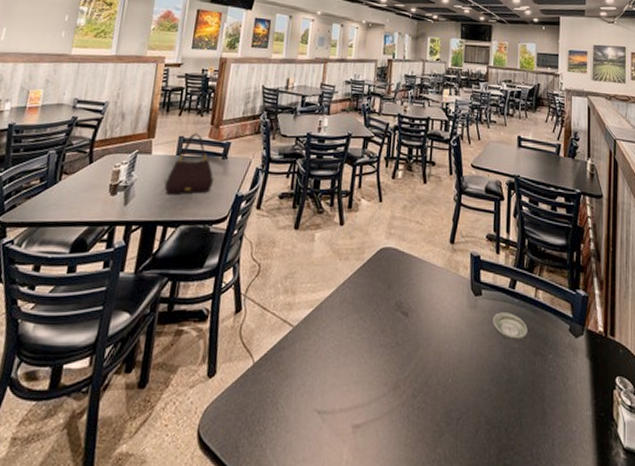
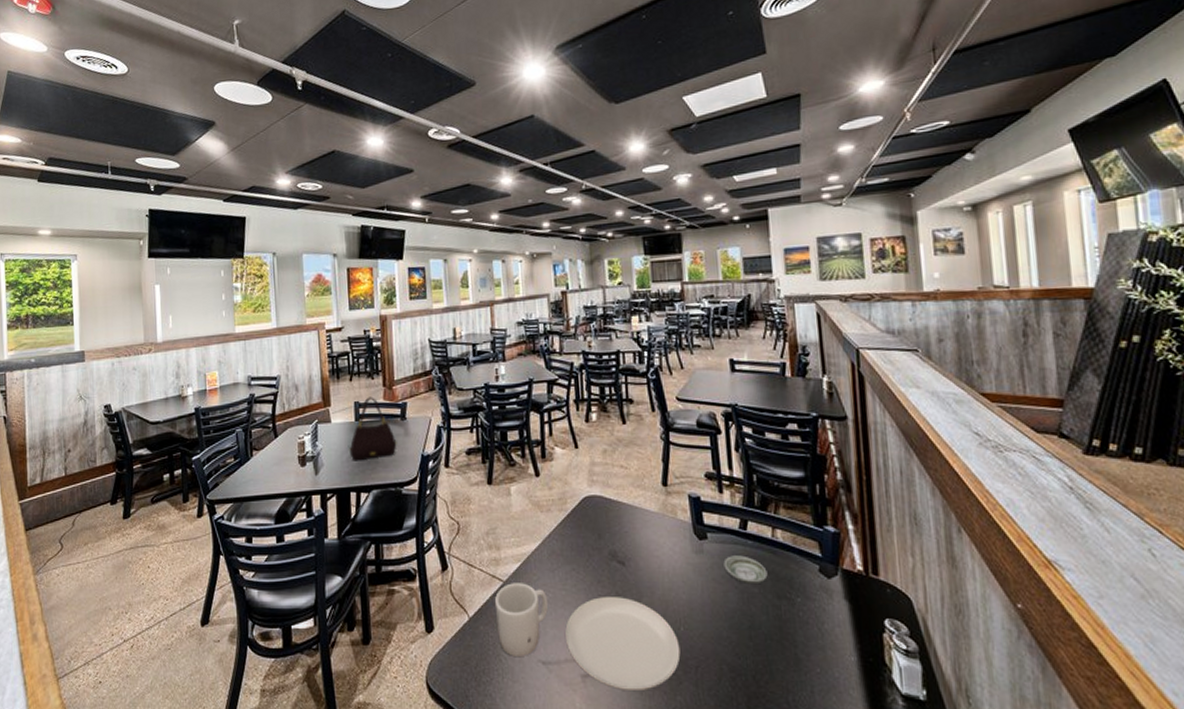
mug: none [279,328,333,405] -> present [494,583,549,656]
plate: none [343,346,446,443] -> present [565,597,681,692]

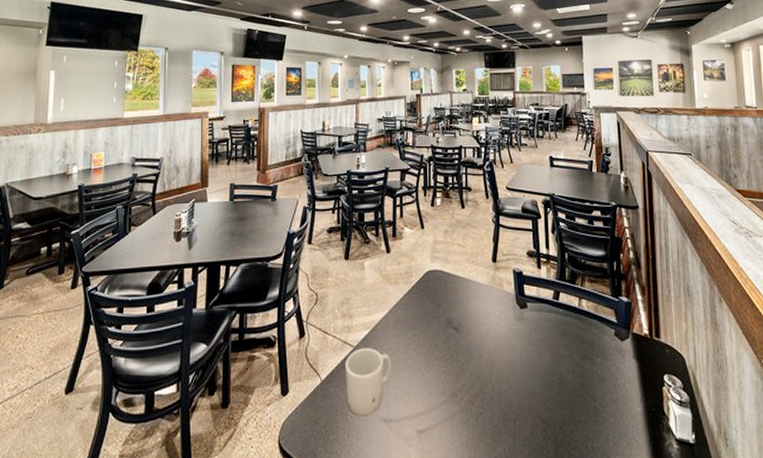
handbag: present [349,396,397,461] -> none [222,179,266,237]
plate: present [565,597,681,692] -> none [405,359,502,445]
saucer: present [723,555,768,585] -> none [539,322,574,347]

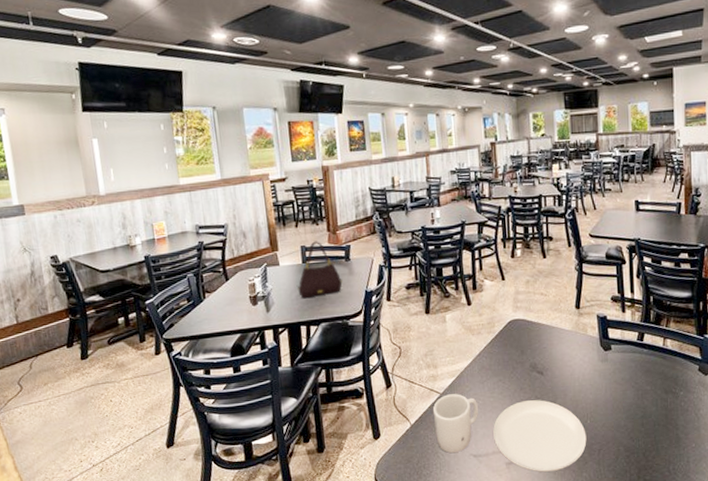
handbag: none [222,179,266,237] -> present [298,241,343,299]
plate: none [405,359,502,445] -> present [493,400,587,473]

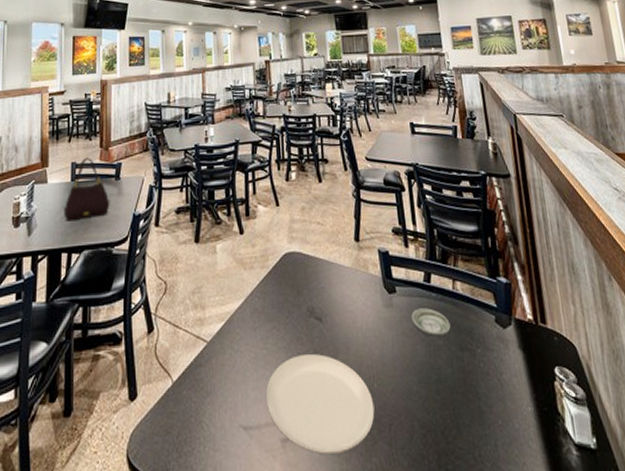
mug: present [432,394,479,453] -> none [198,343,251,422]
saucer: none [623,361,658,384] -> present [411,308,451,337]

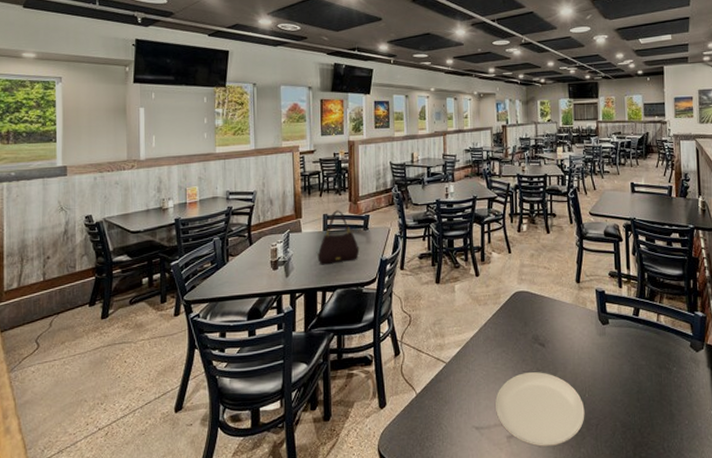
saucer: present [411,308,451,337] -> none [620,336,653,359]

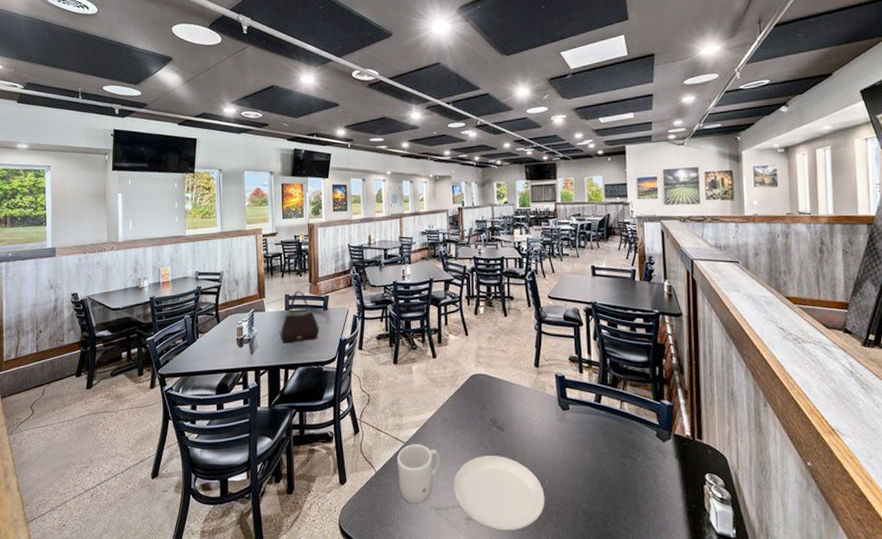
mug: none [438,364,483,424] -> present [396,444,441,503]

